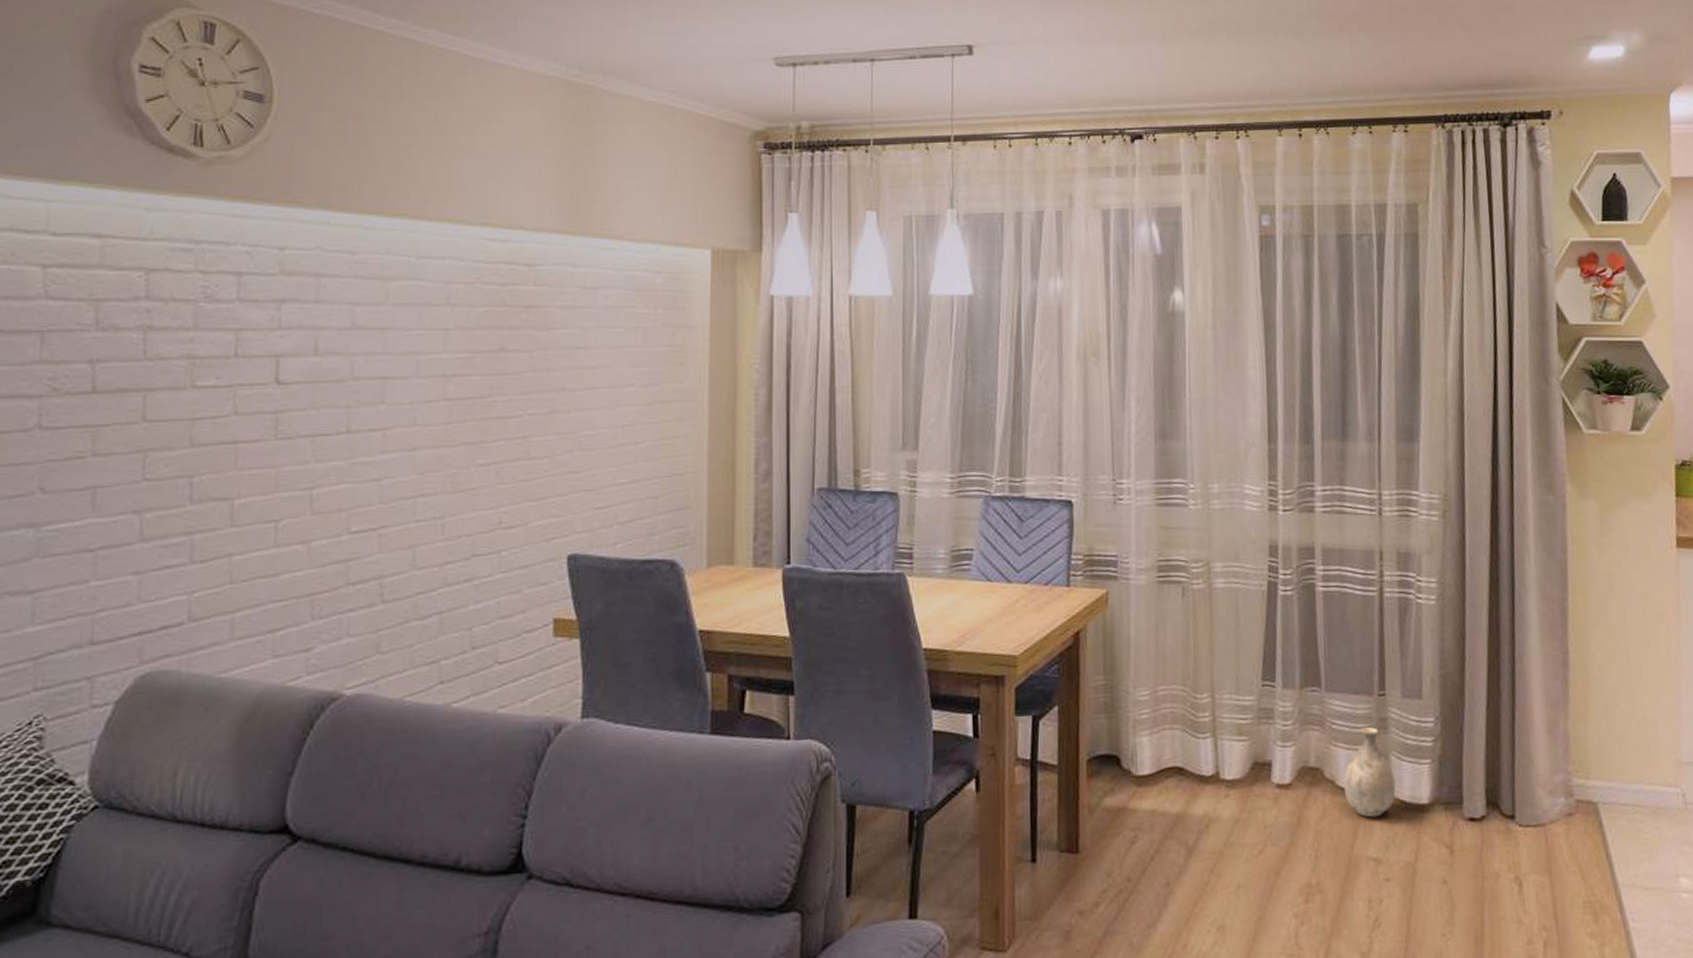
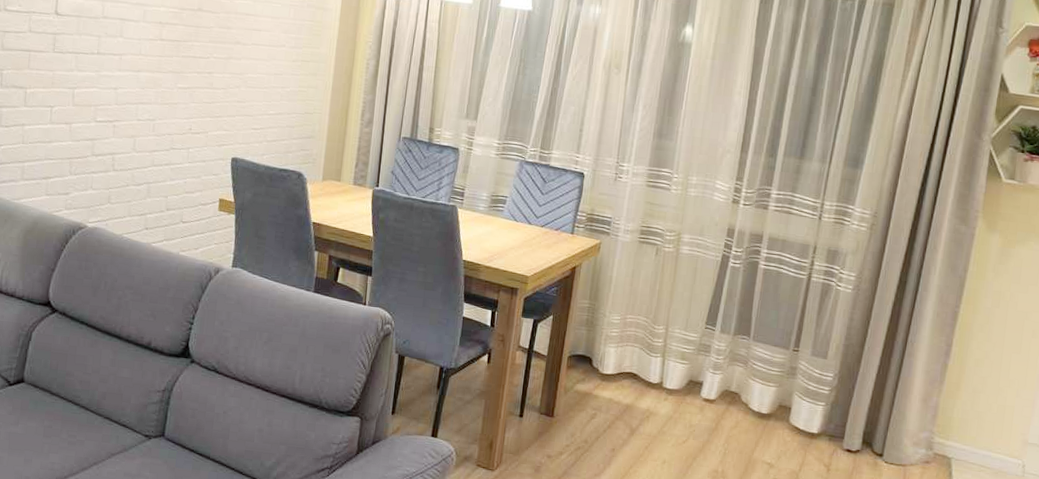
vase: present [1343,726,1396,818] -> none [754,371,795,435]

